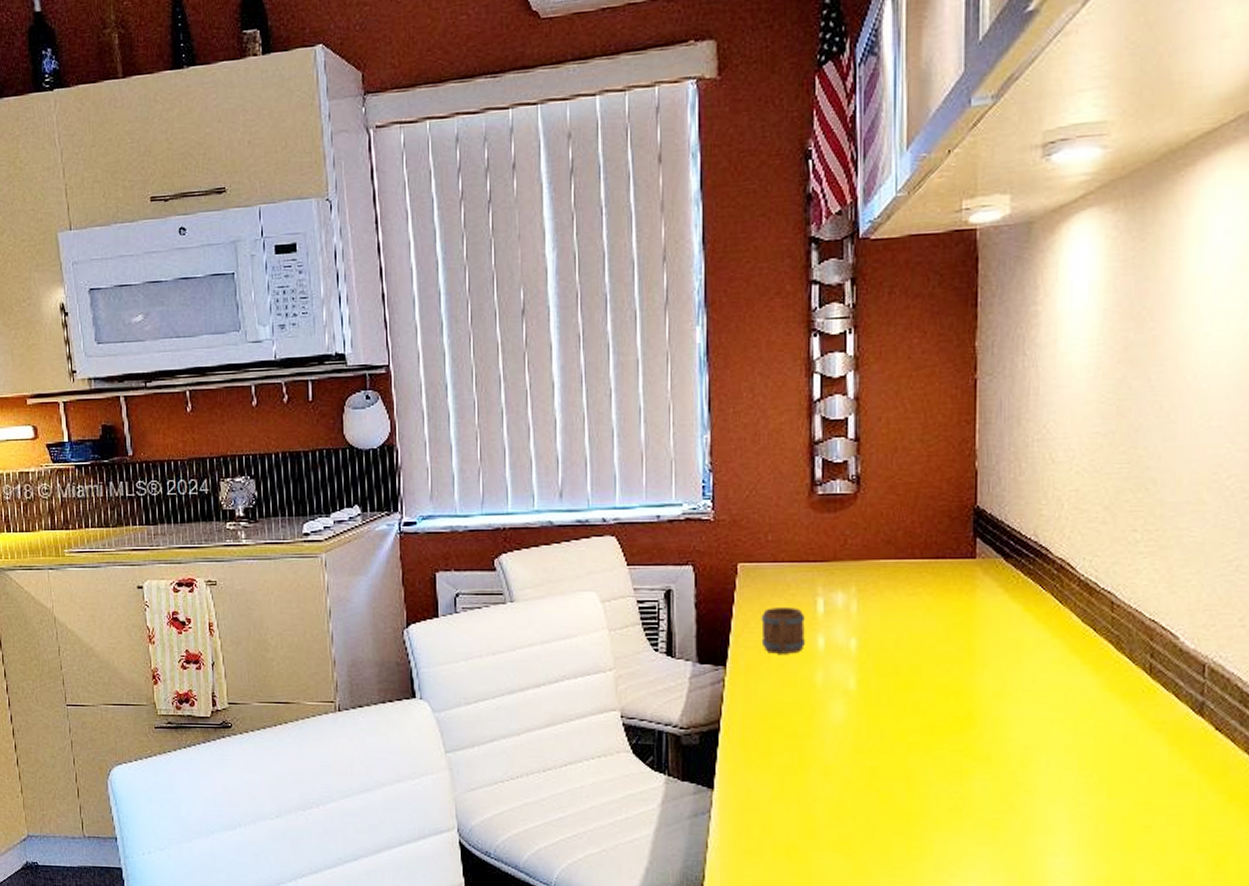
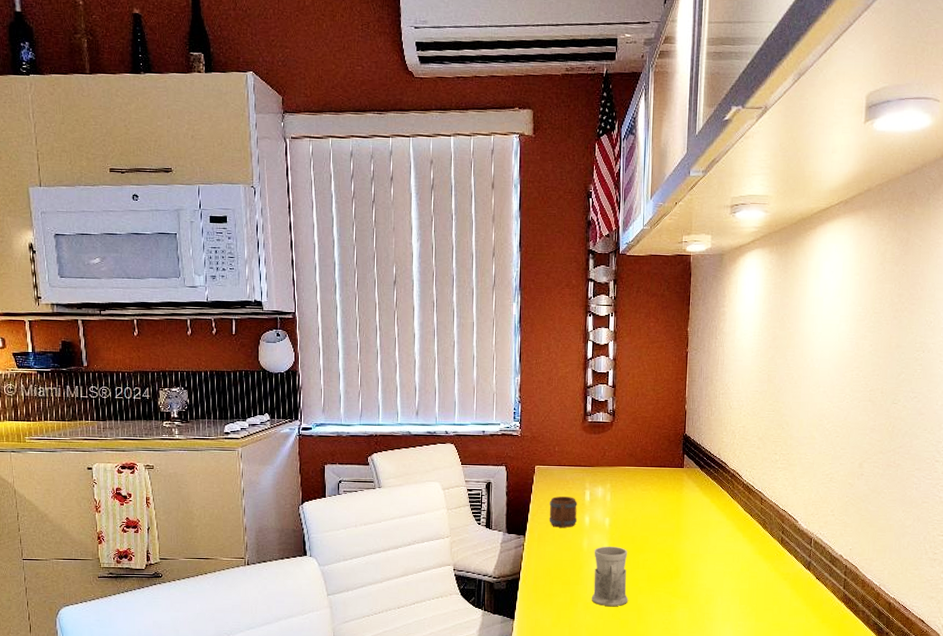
mug: none [831,681,891,771] -> present [591,547,628,606]

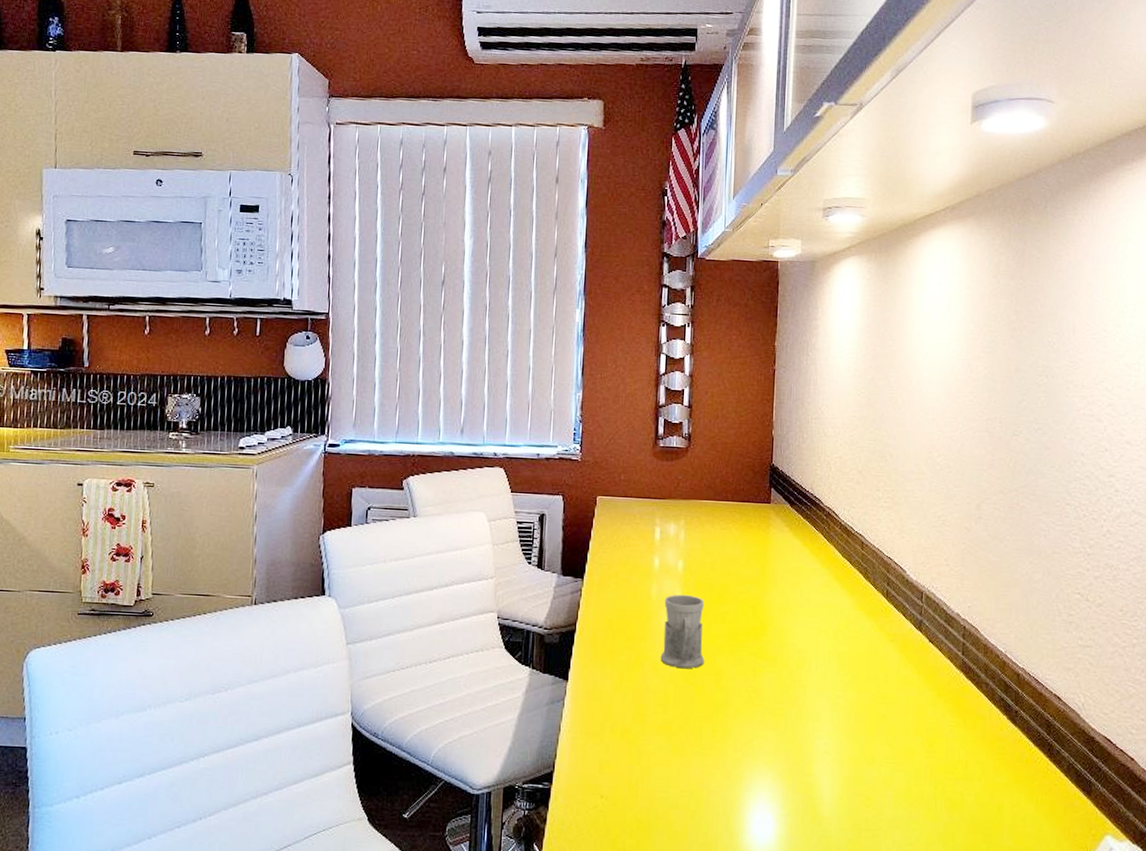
mug: present [549,496,578,528] -> none [611,533,646,571]

